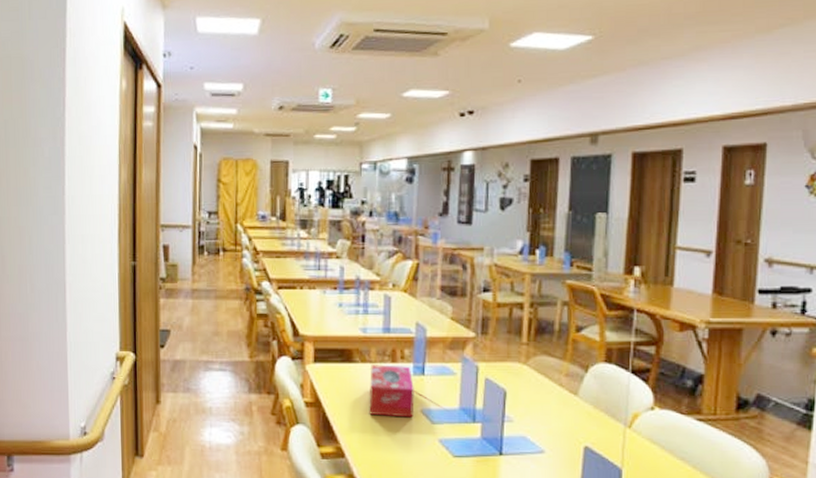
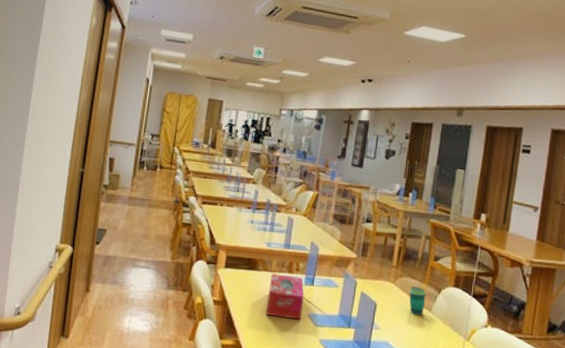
cup: none [546,365,570,401] -> present [408,286,426,316]

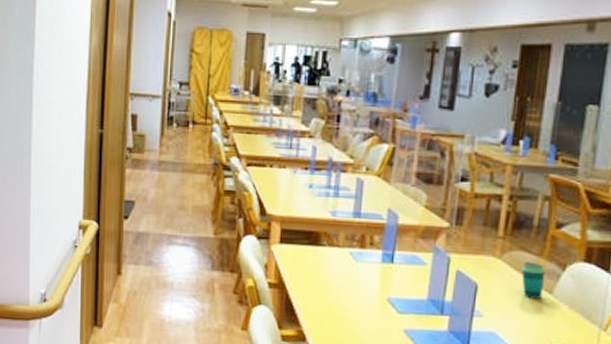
tissue box: present [265,273,305,320] -> none [334,249,382,306]

